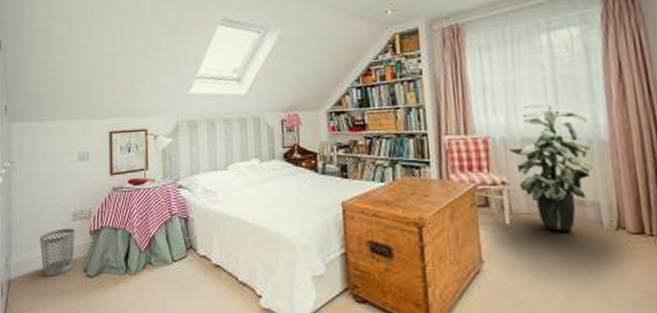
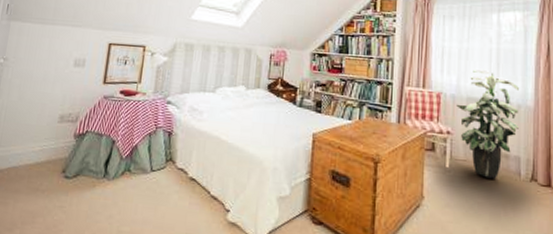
wastebasket: present [40,228,75,276] -> none [20,128,60,174]

